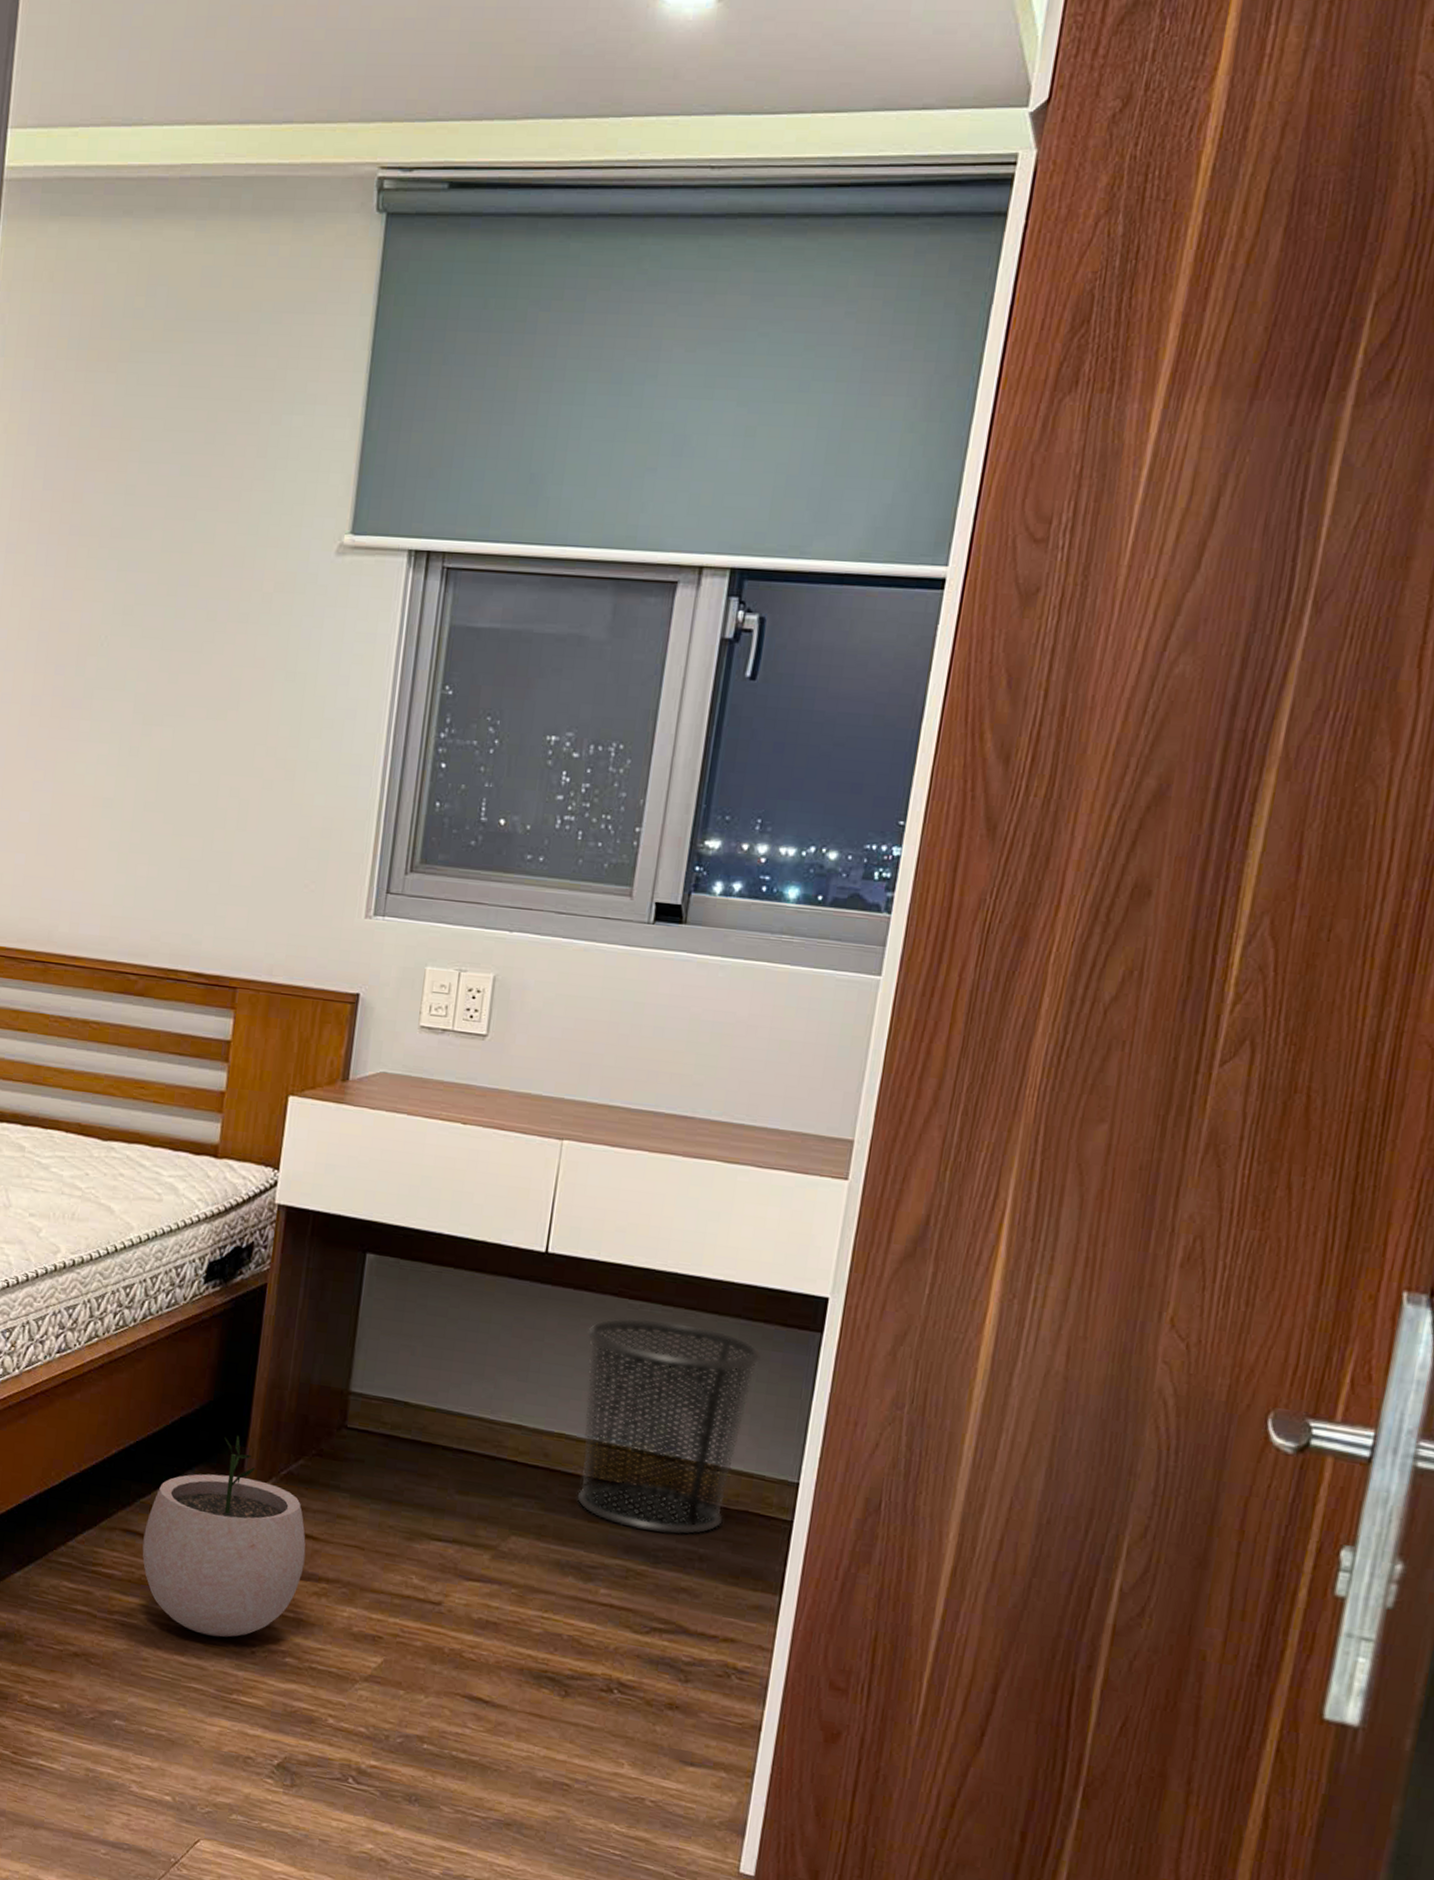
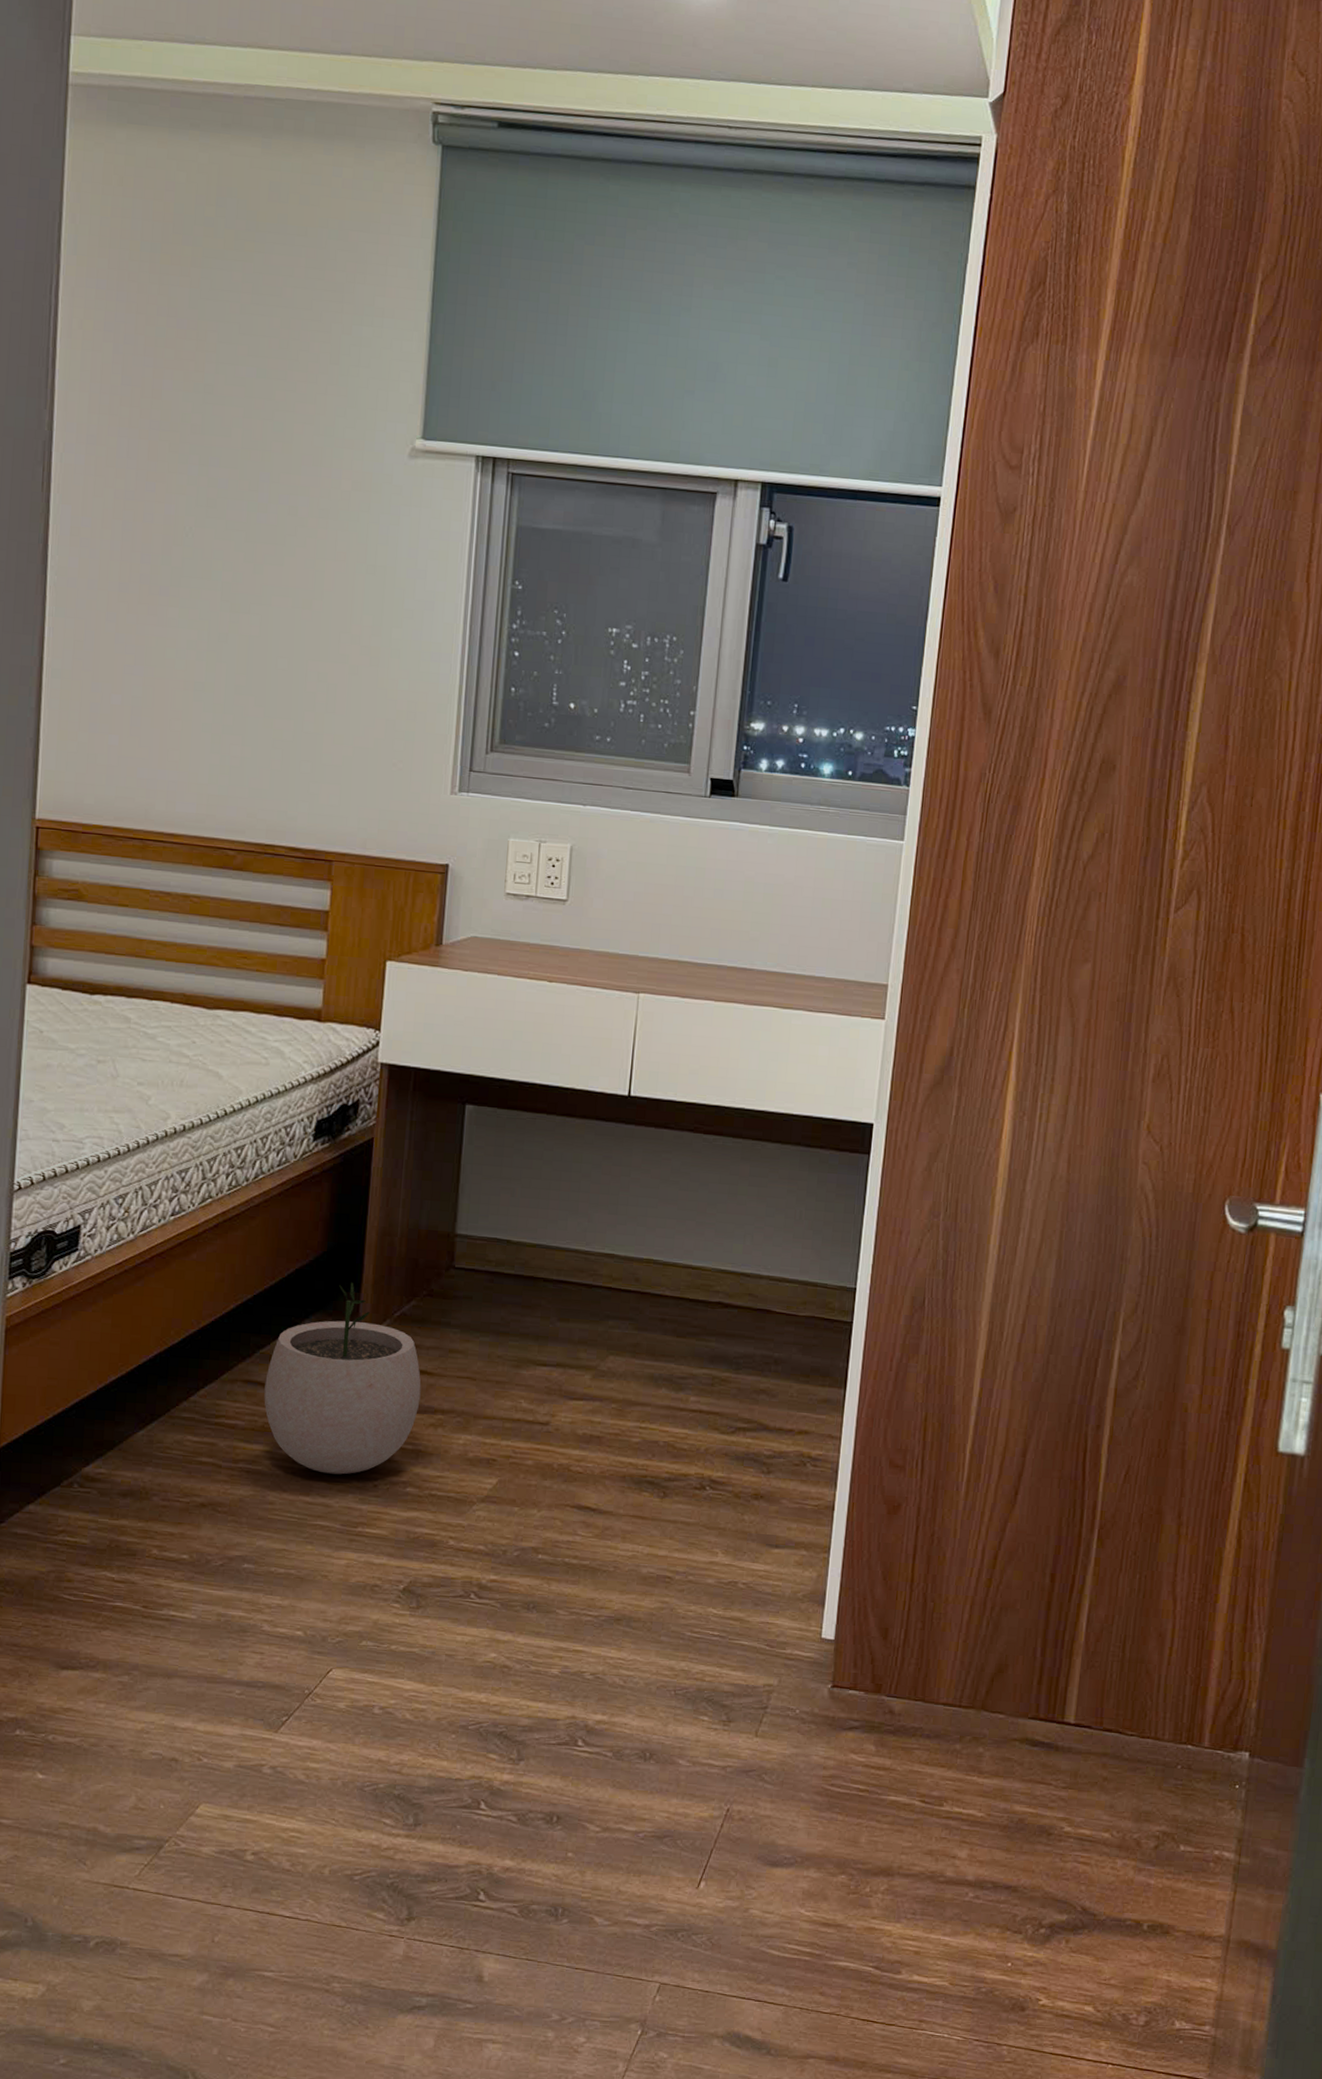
waste bin: present [576,1318,761,1535] -> none [666,1151,820,1342]

